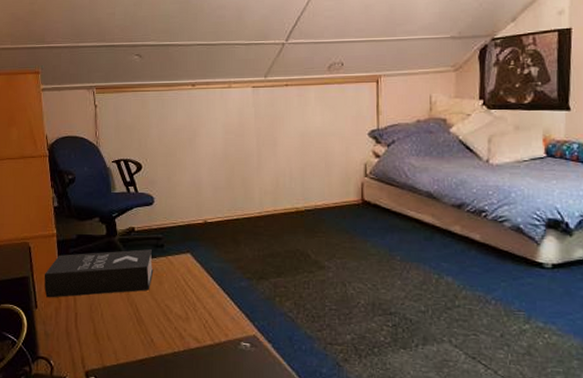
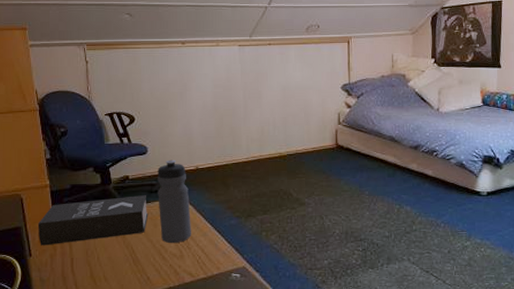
water bottle: none [163,211,198,304] -> present [158,159,191,244]

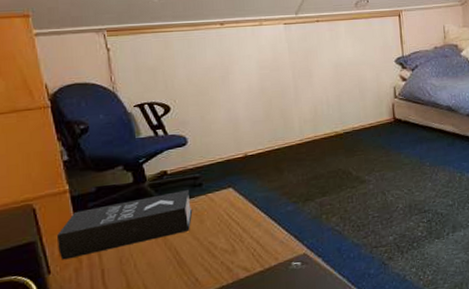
water bottle: present [158,159,191,244] -> none [200,148,244,239]

